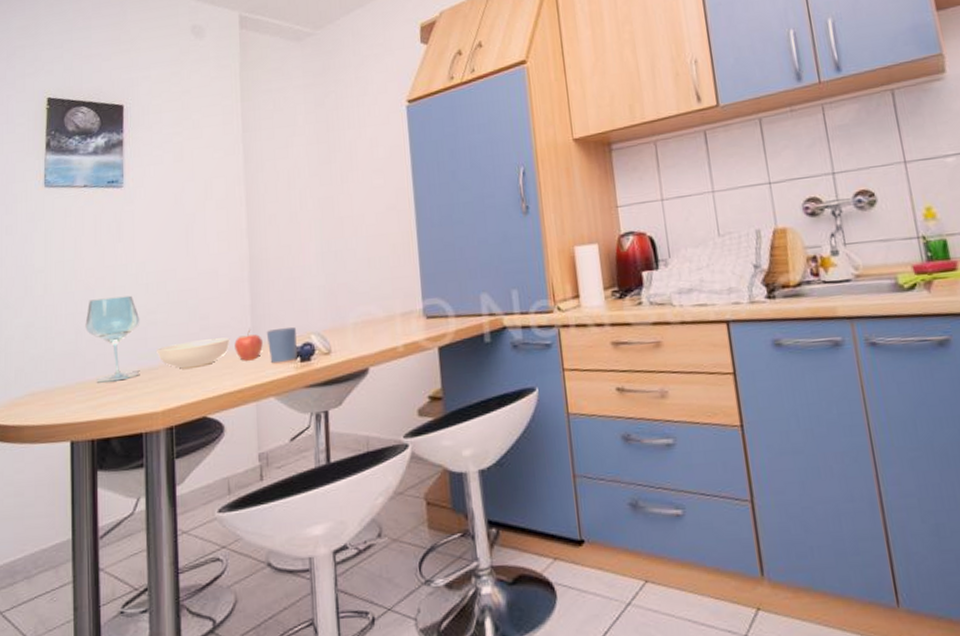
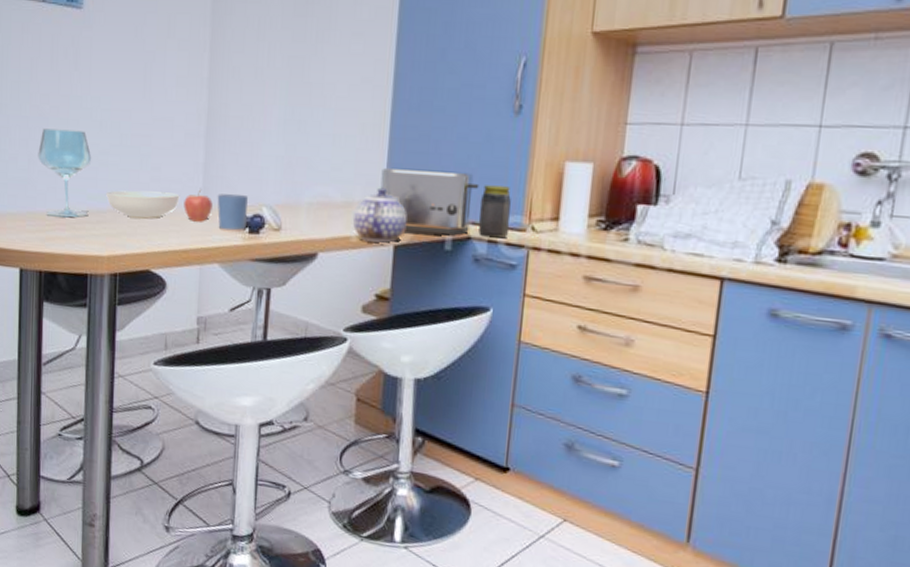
teapot: none [396,297,447,349] -> present [352,187,407,244]
toaster: none [416,270,505,333] -> present [380,167,480,238]
jar: none [508,276,539,325] -> present [479,185,511,239]

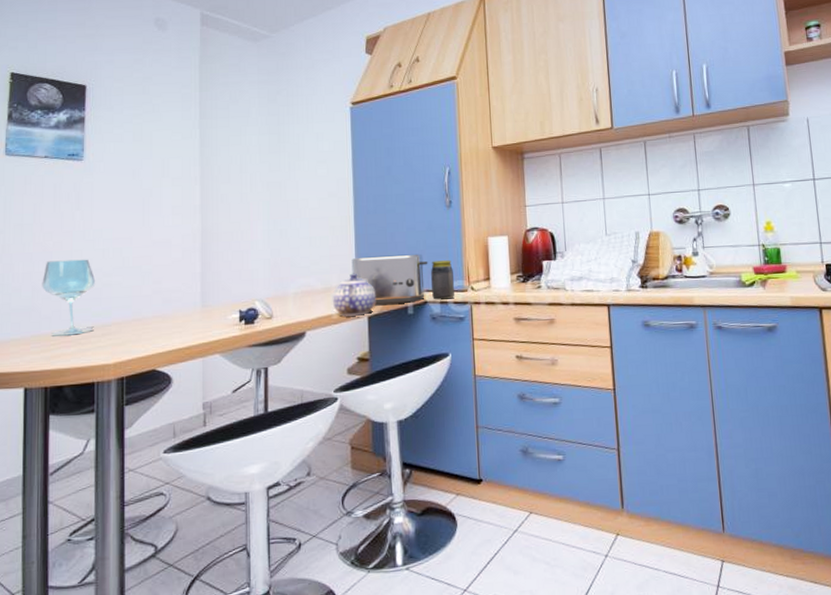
bowl: present [105,190,180,220] -> none [109,300,181,328]
fruit: present [184,189,213,223] -> none [184,294,211,323]
mug: present [217,193,248,233] -> none [214,293,242,326]

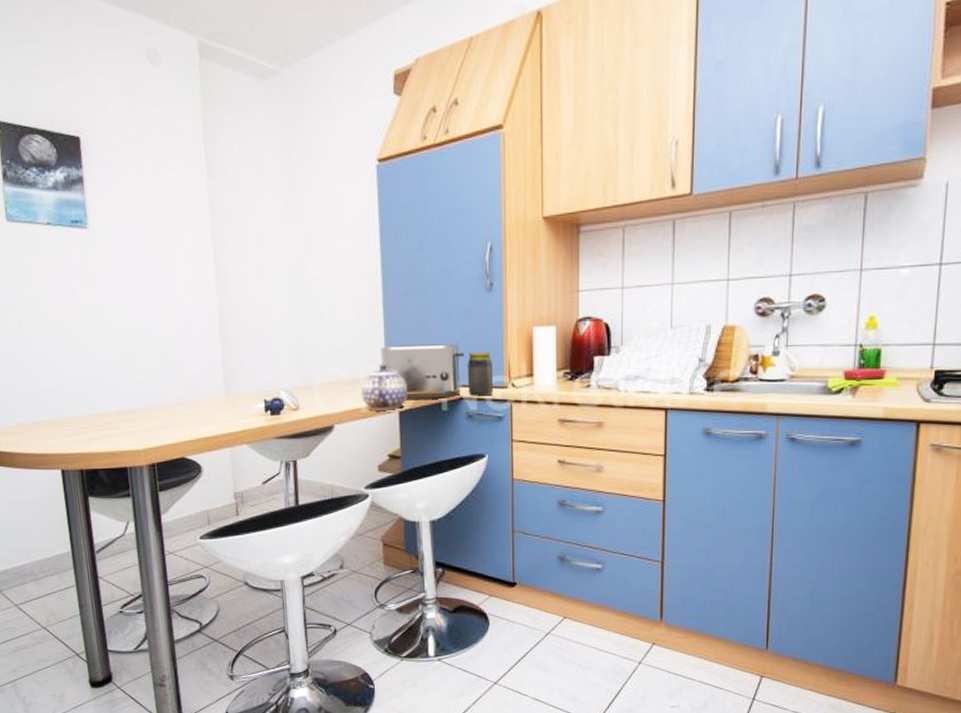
wine glass: present [42,259,96,337] -> none [63,339,119,420]

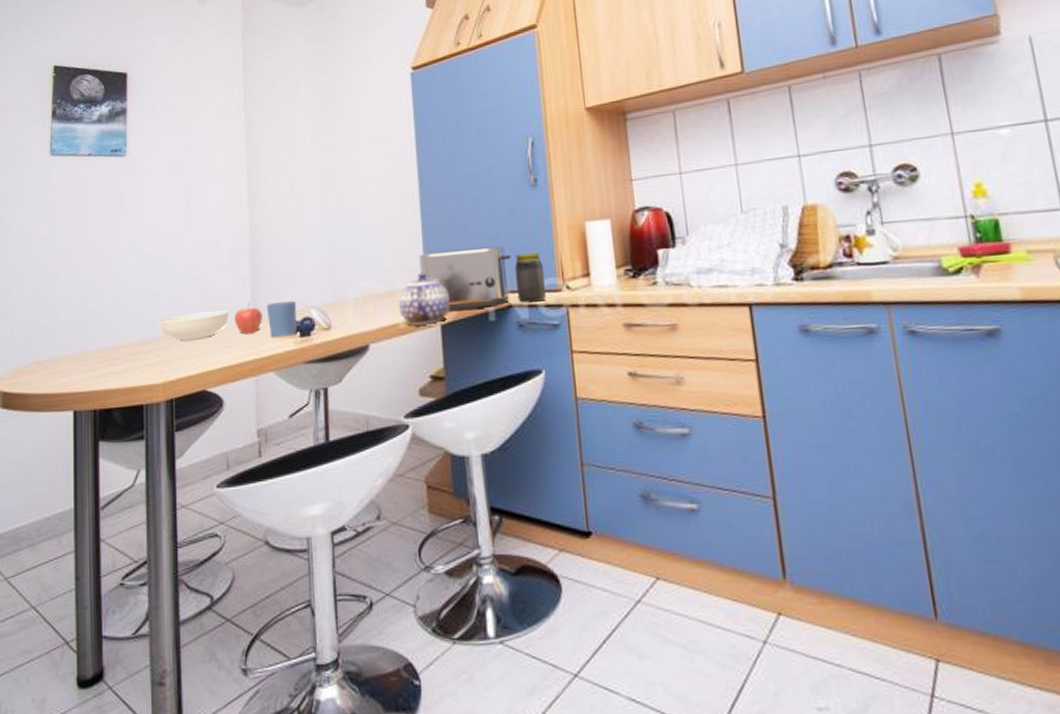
bowl: none [133,387,204,414] -> present [156,310,230,342]
fruit: none [208,381,235,411] -> present [234,302,263,336]
mug: none [238,382,268,416] -> present [266,300,297,340]

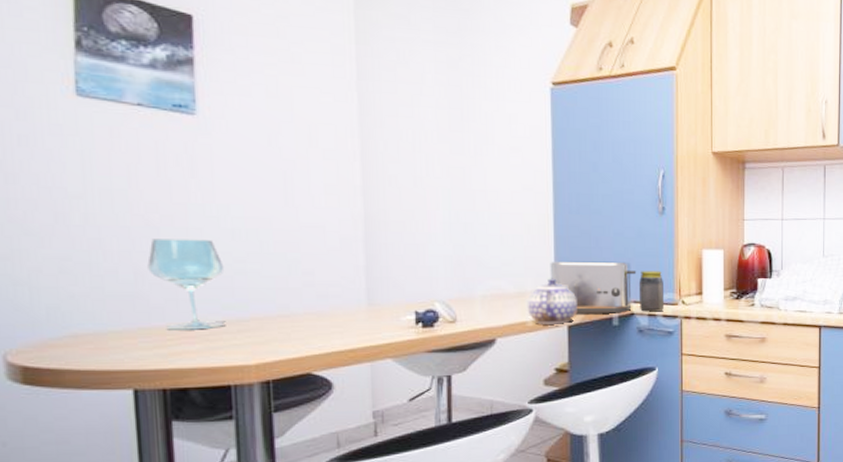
wine glass: none [88,265,142,353] -> present [147,238,225,330]
bowl: present [156,310,230,342] -> none [245,296,340,325]
fruit: present [234,302,263,336] -> none [345,291,379,323]
mug: present [266,300,297,340] -> none [383,292,419,328]

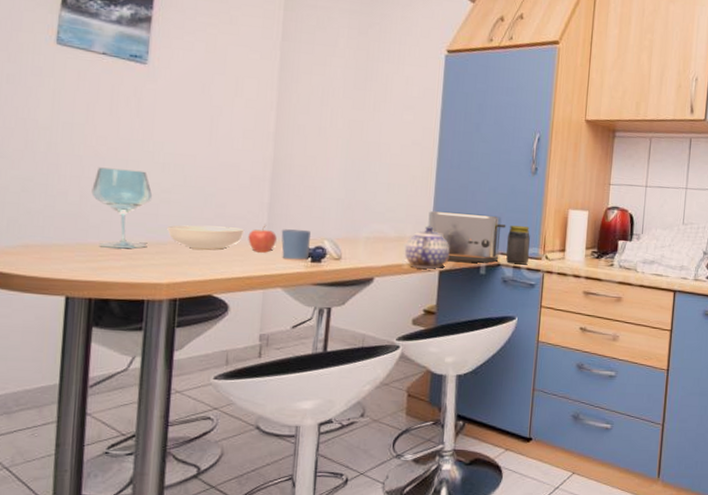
bowl: none [245,296,340,325] -> present [166,225,245,251]
fruit: none [345,291,379,323] -> present [248,225,277,254]
mug: none [383,292,419,328] -> present [281,229,311,262]

